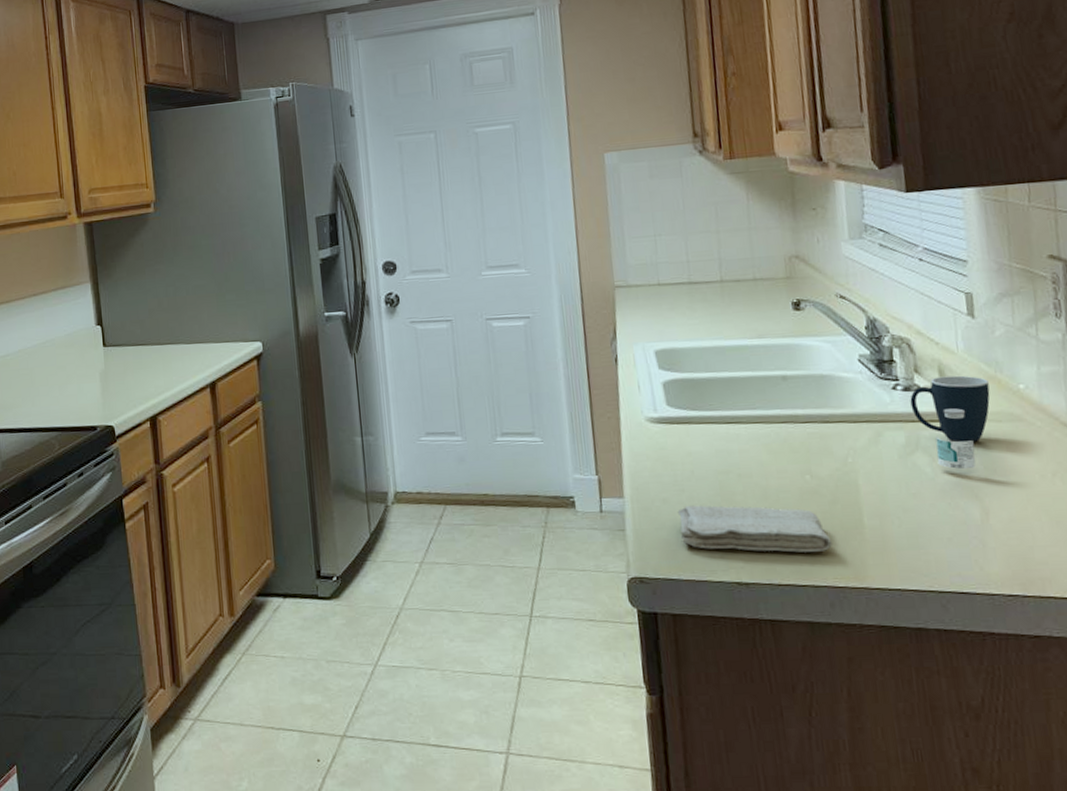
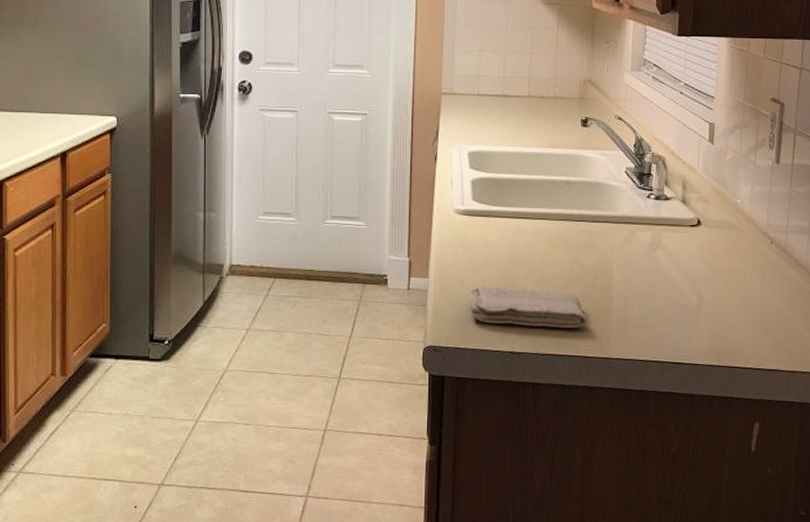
mug: present [910,375,990,443] -> none [659,189,716,244]
jar: present [935,408,976,470] -> none [672,216,700,265]

